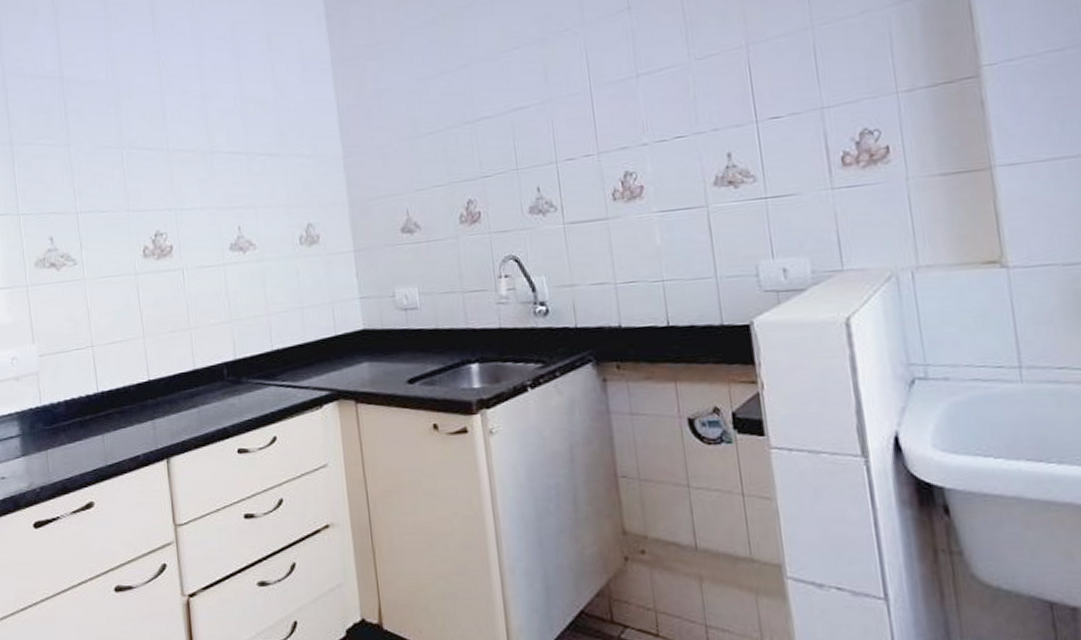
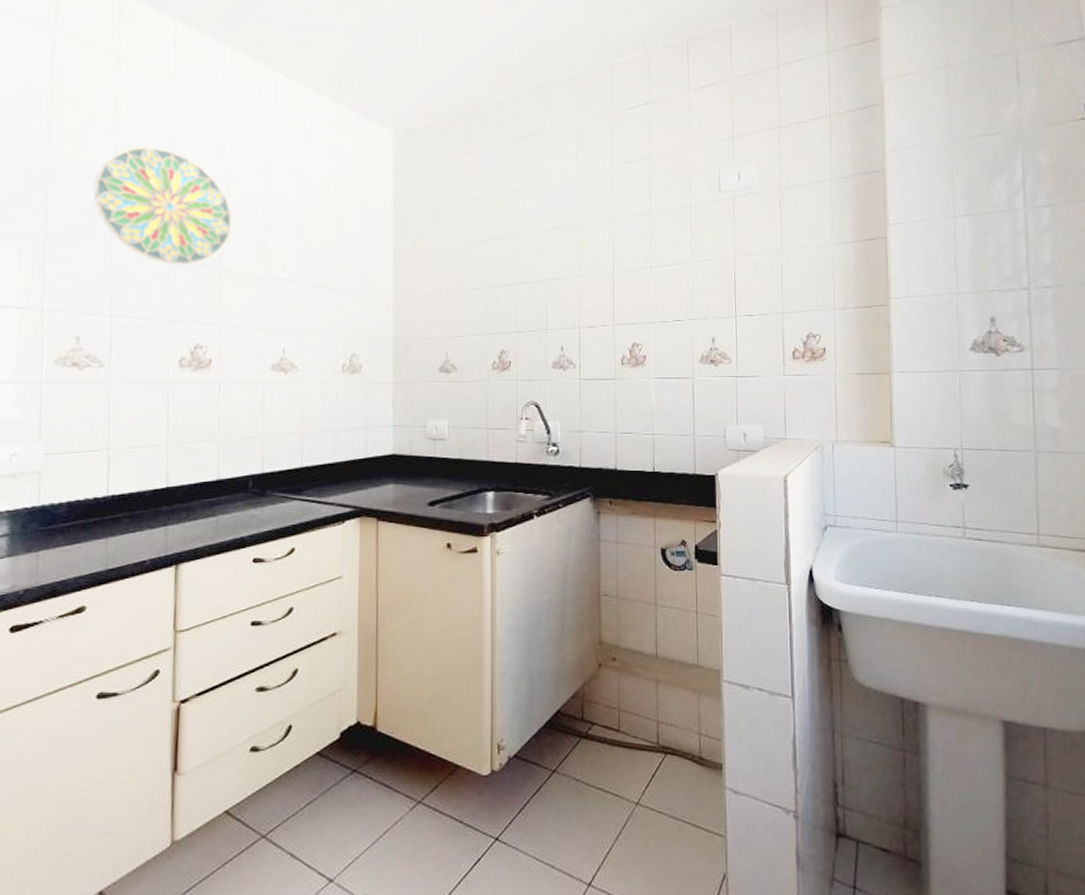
decorative plate: none [44,33,174,153] -> present [93,147,233,265]

